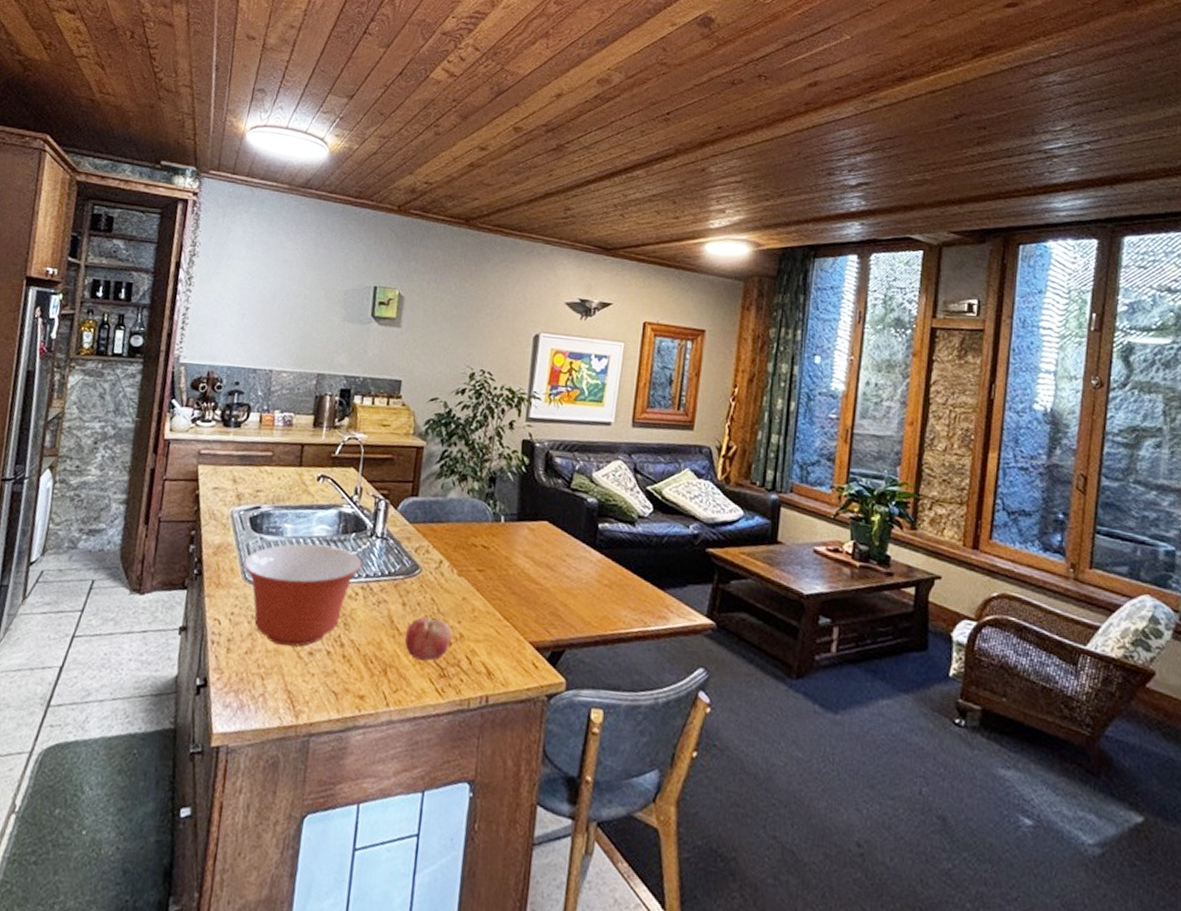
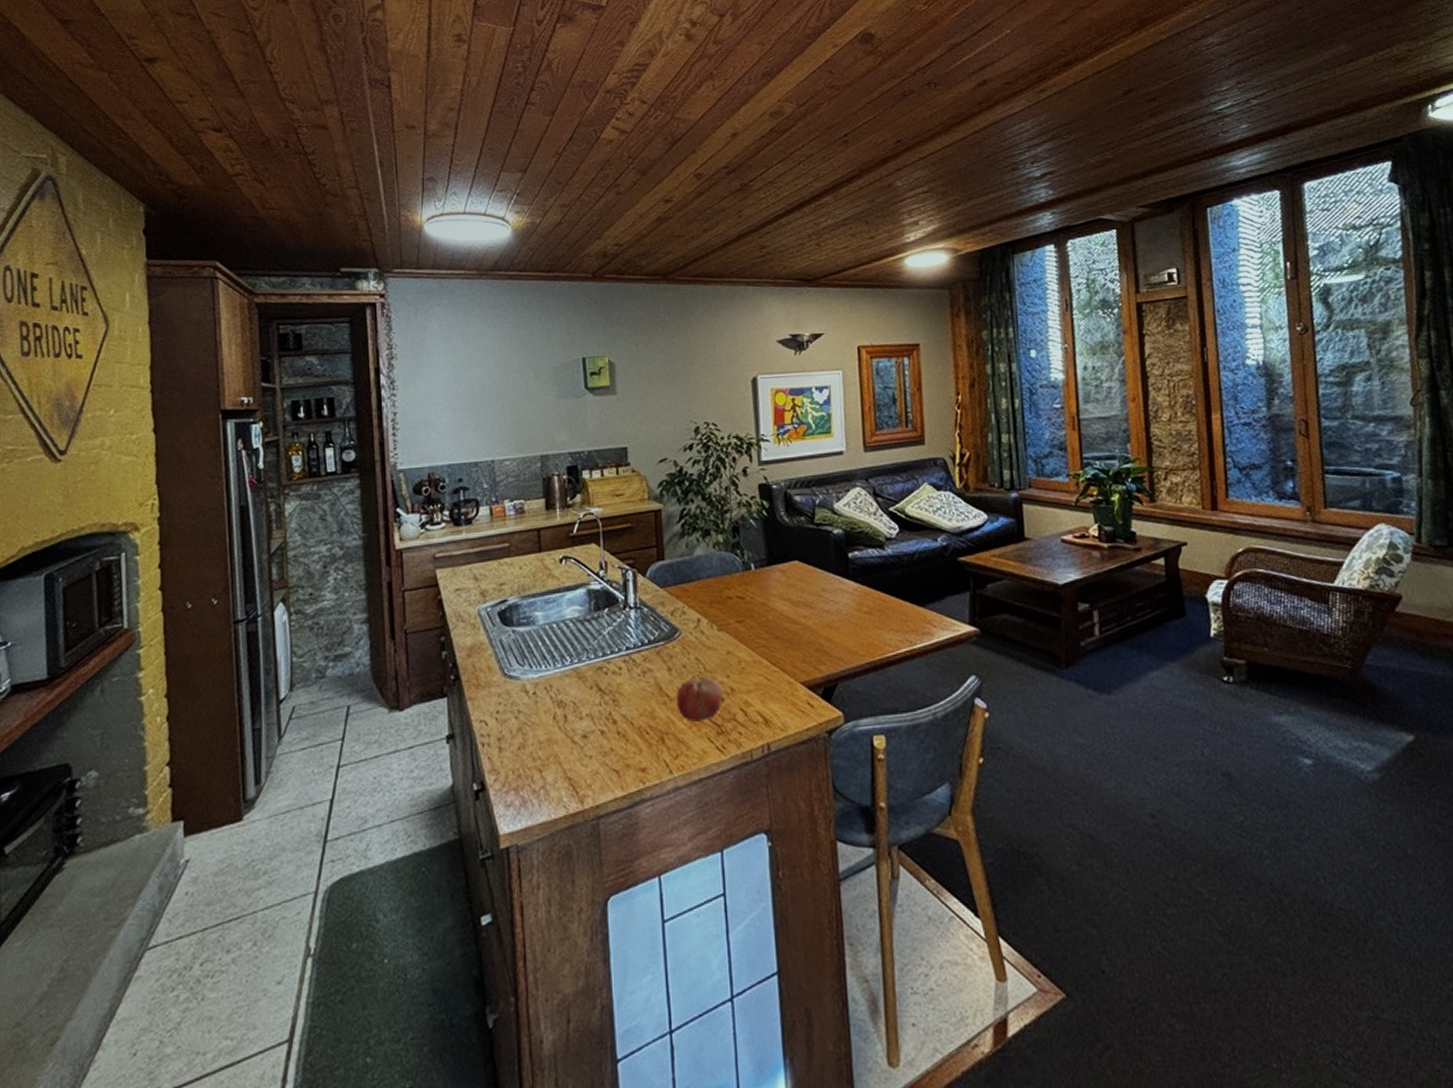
mixing bowl: present [243,543,363,647] -> none [500,625,620,734]

